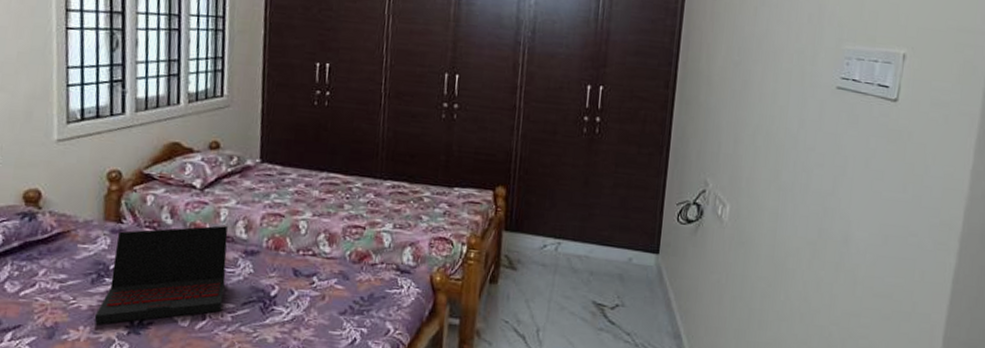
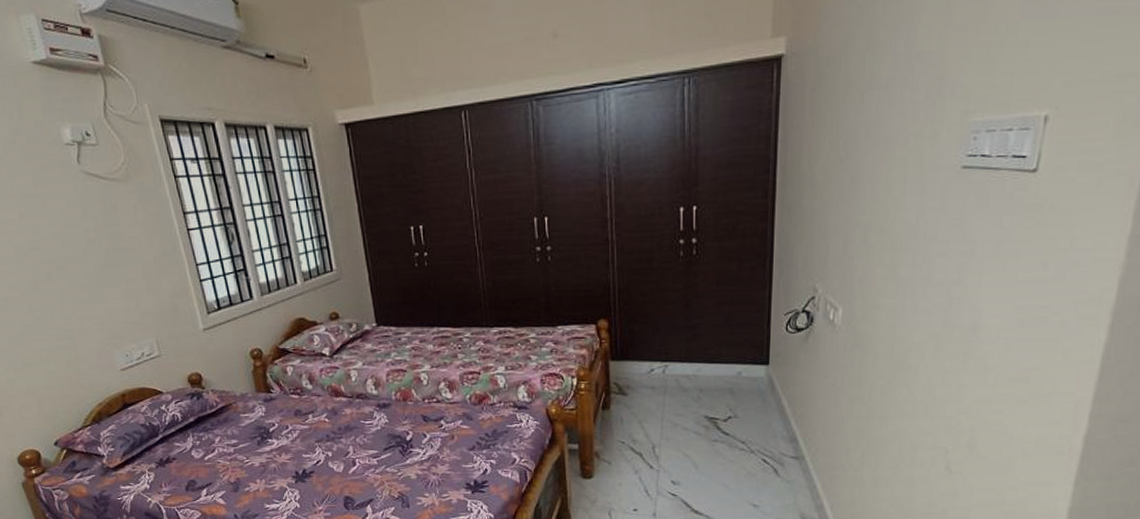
laptop: present [94,225,228,325] -> none [266,385,368,477]

